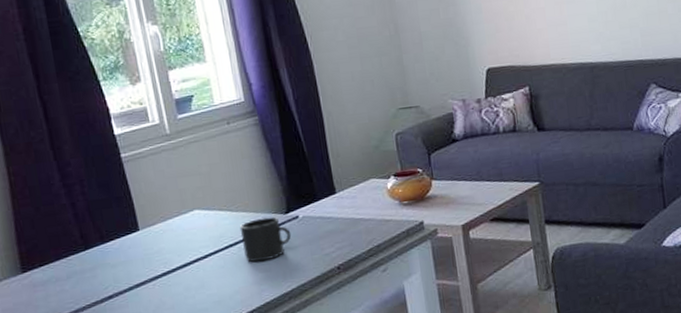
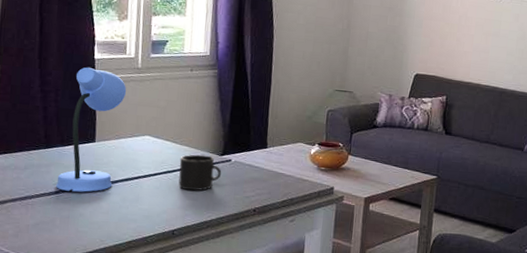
desk lamp: none [98,146,171,294] -> present [56,67,127,192]

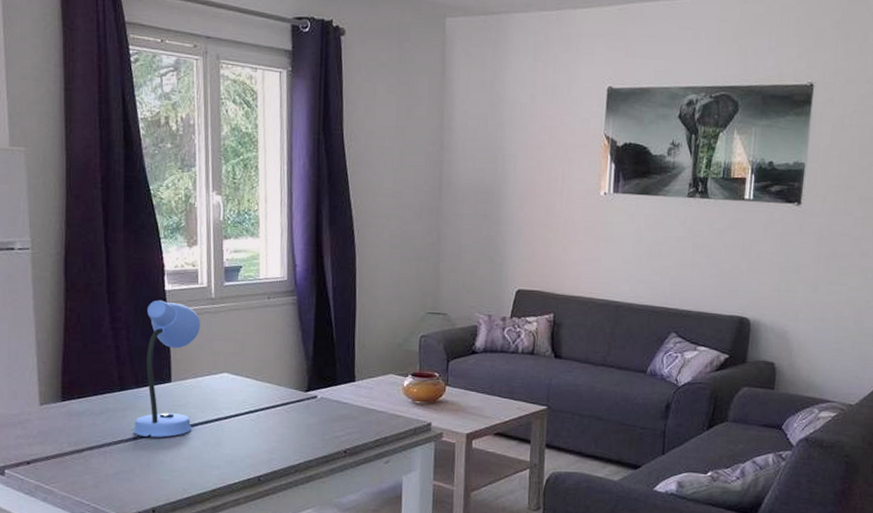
mug: present [178,154,222,191] -> none [261,391,308,432]

